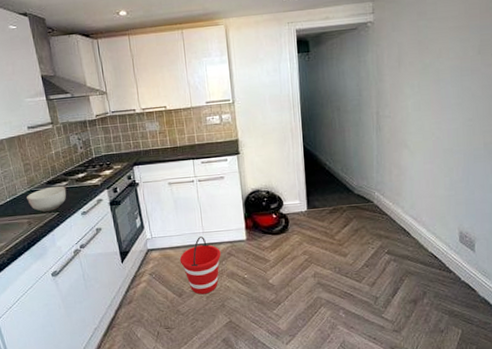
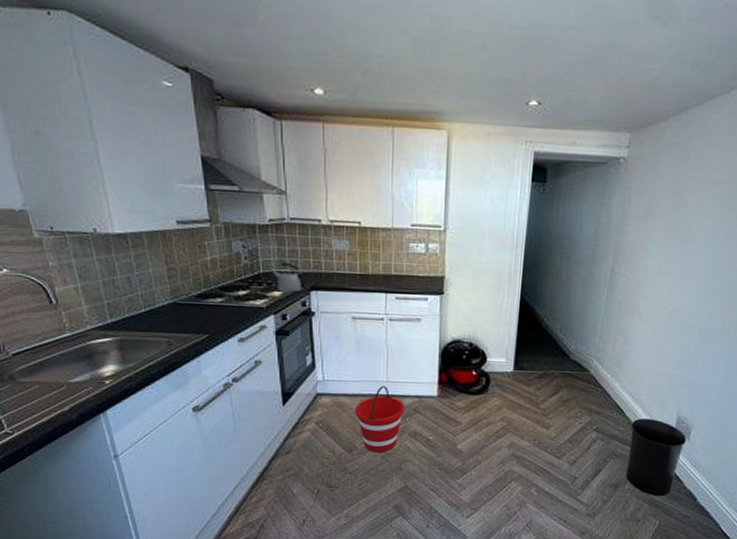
bowl: present [26,185,67,213] -> none [168,301,221,333]
kettle: none [103,146,130,172] -> present [273,262,306,294]
waste bin: none [418,237,472,306] -> present [625,418,687,496]

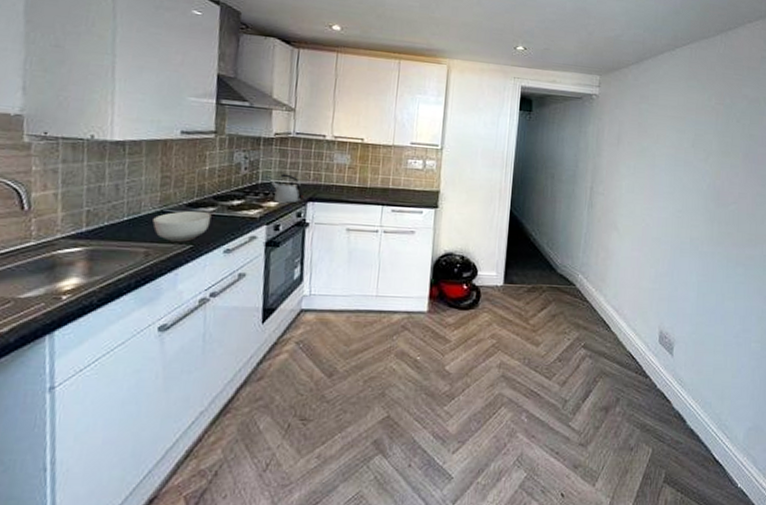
bowl: none [168,301,221,333] -> present [152,210,212,243]
bucket: present [354,386,405,453] -> none [339,301,394,377]
waste bin: present [625,418,687,496] -> none [615,334,670,419]

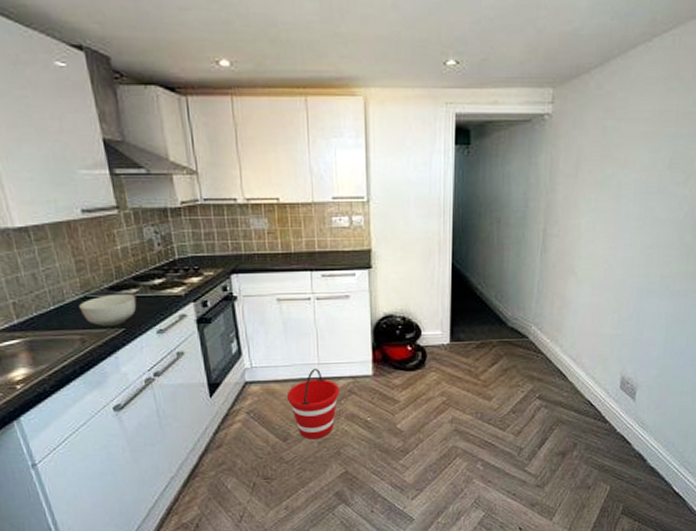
kettle: present [271,173,304,205] -> none [189,246,226,279]
bucket: none [339,301,394,377] -> present [286,369,340,440]

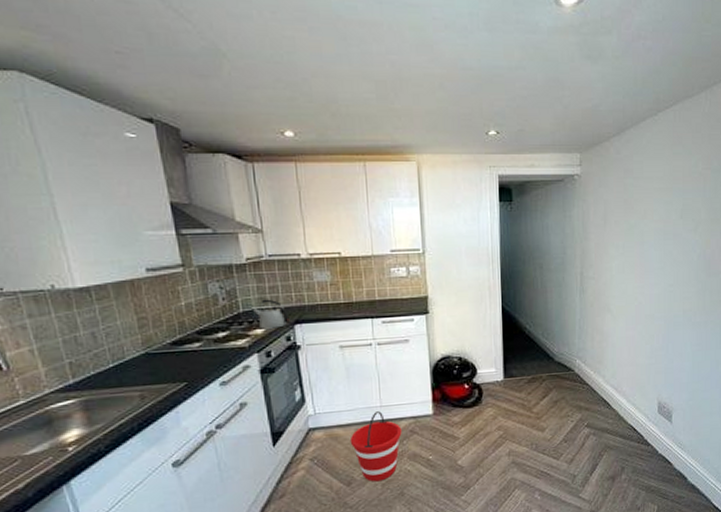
bowl: present [79,293,137,328] -> none [140,347,200,383]
kettle: none [189,246,226,279] -> present [253,299,290,331]

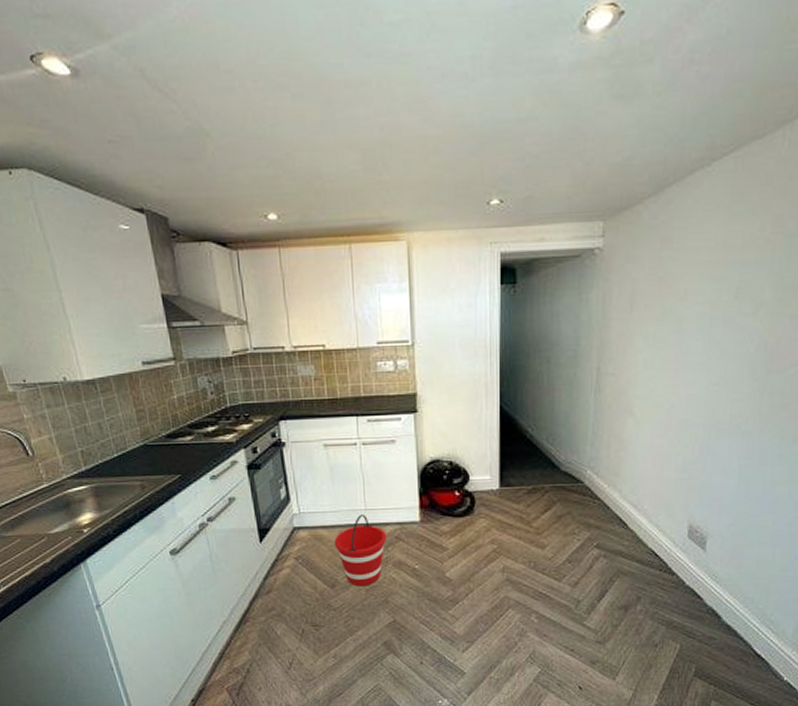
kettle: present [253,299,290,331] -> none [240,393,275,426]

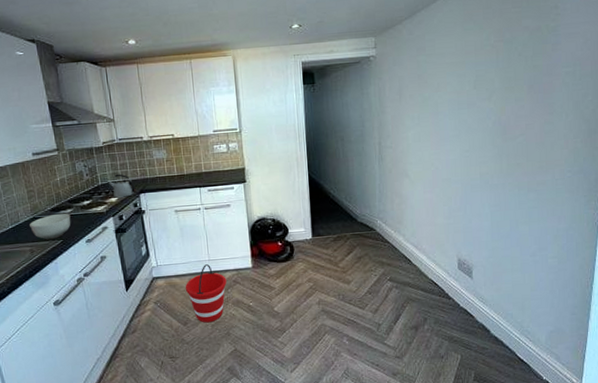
bowl: none [139,440,192,474] -> present [29,213,71,240]
kettle: none [240,393,275,426] -> present [109,174,136,199]

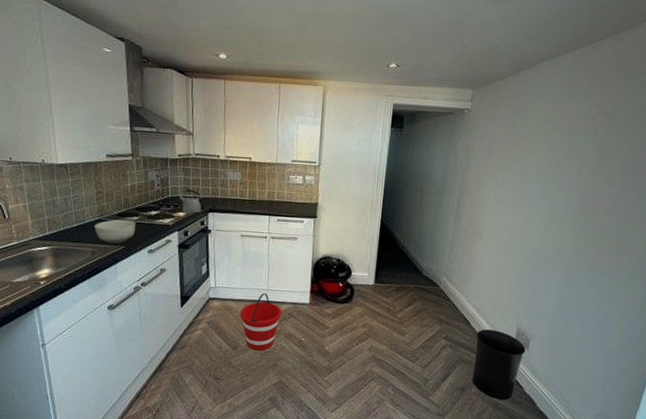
waste bin: none [419,264,470,332] -> present [472,329,526,400]

